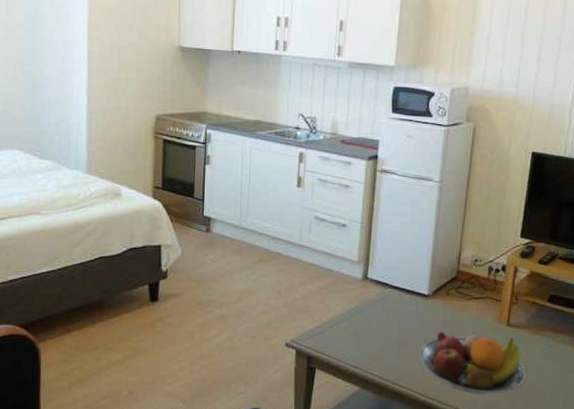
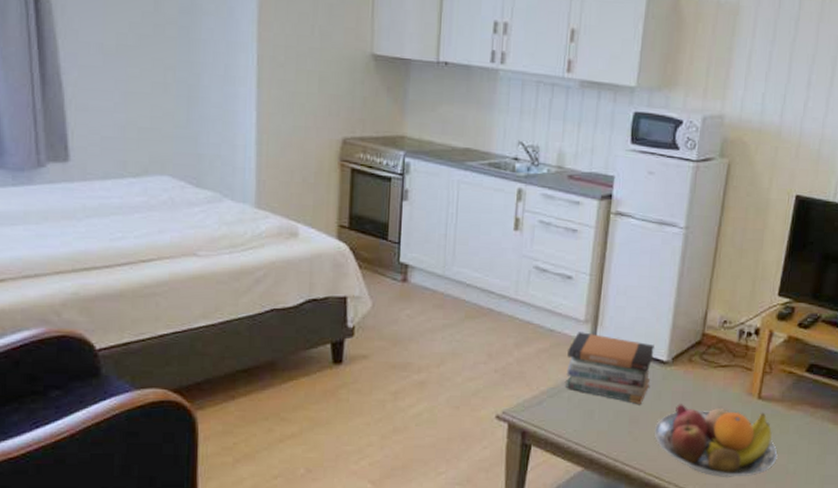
book stack: none [343,271,417,332] -> present [565,332,654,404]

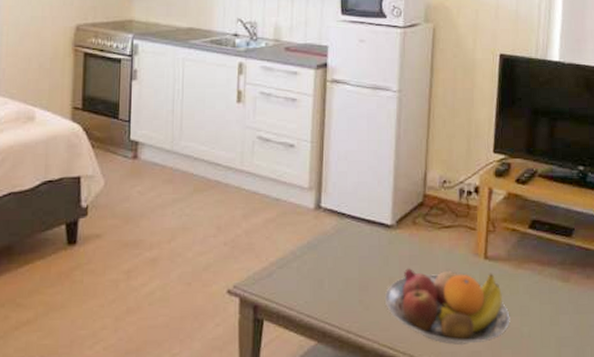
book stack: present [565,332,654,404] -> none [294,199,378,271]

